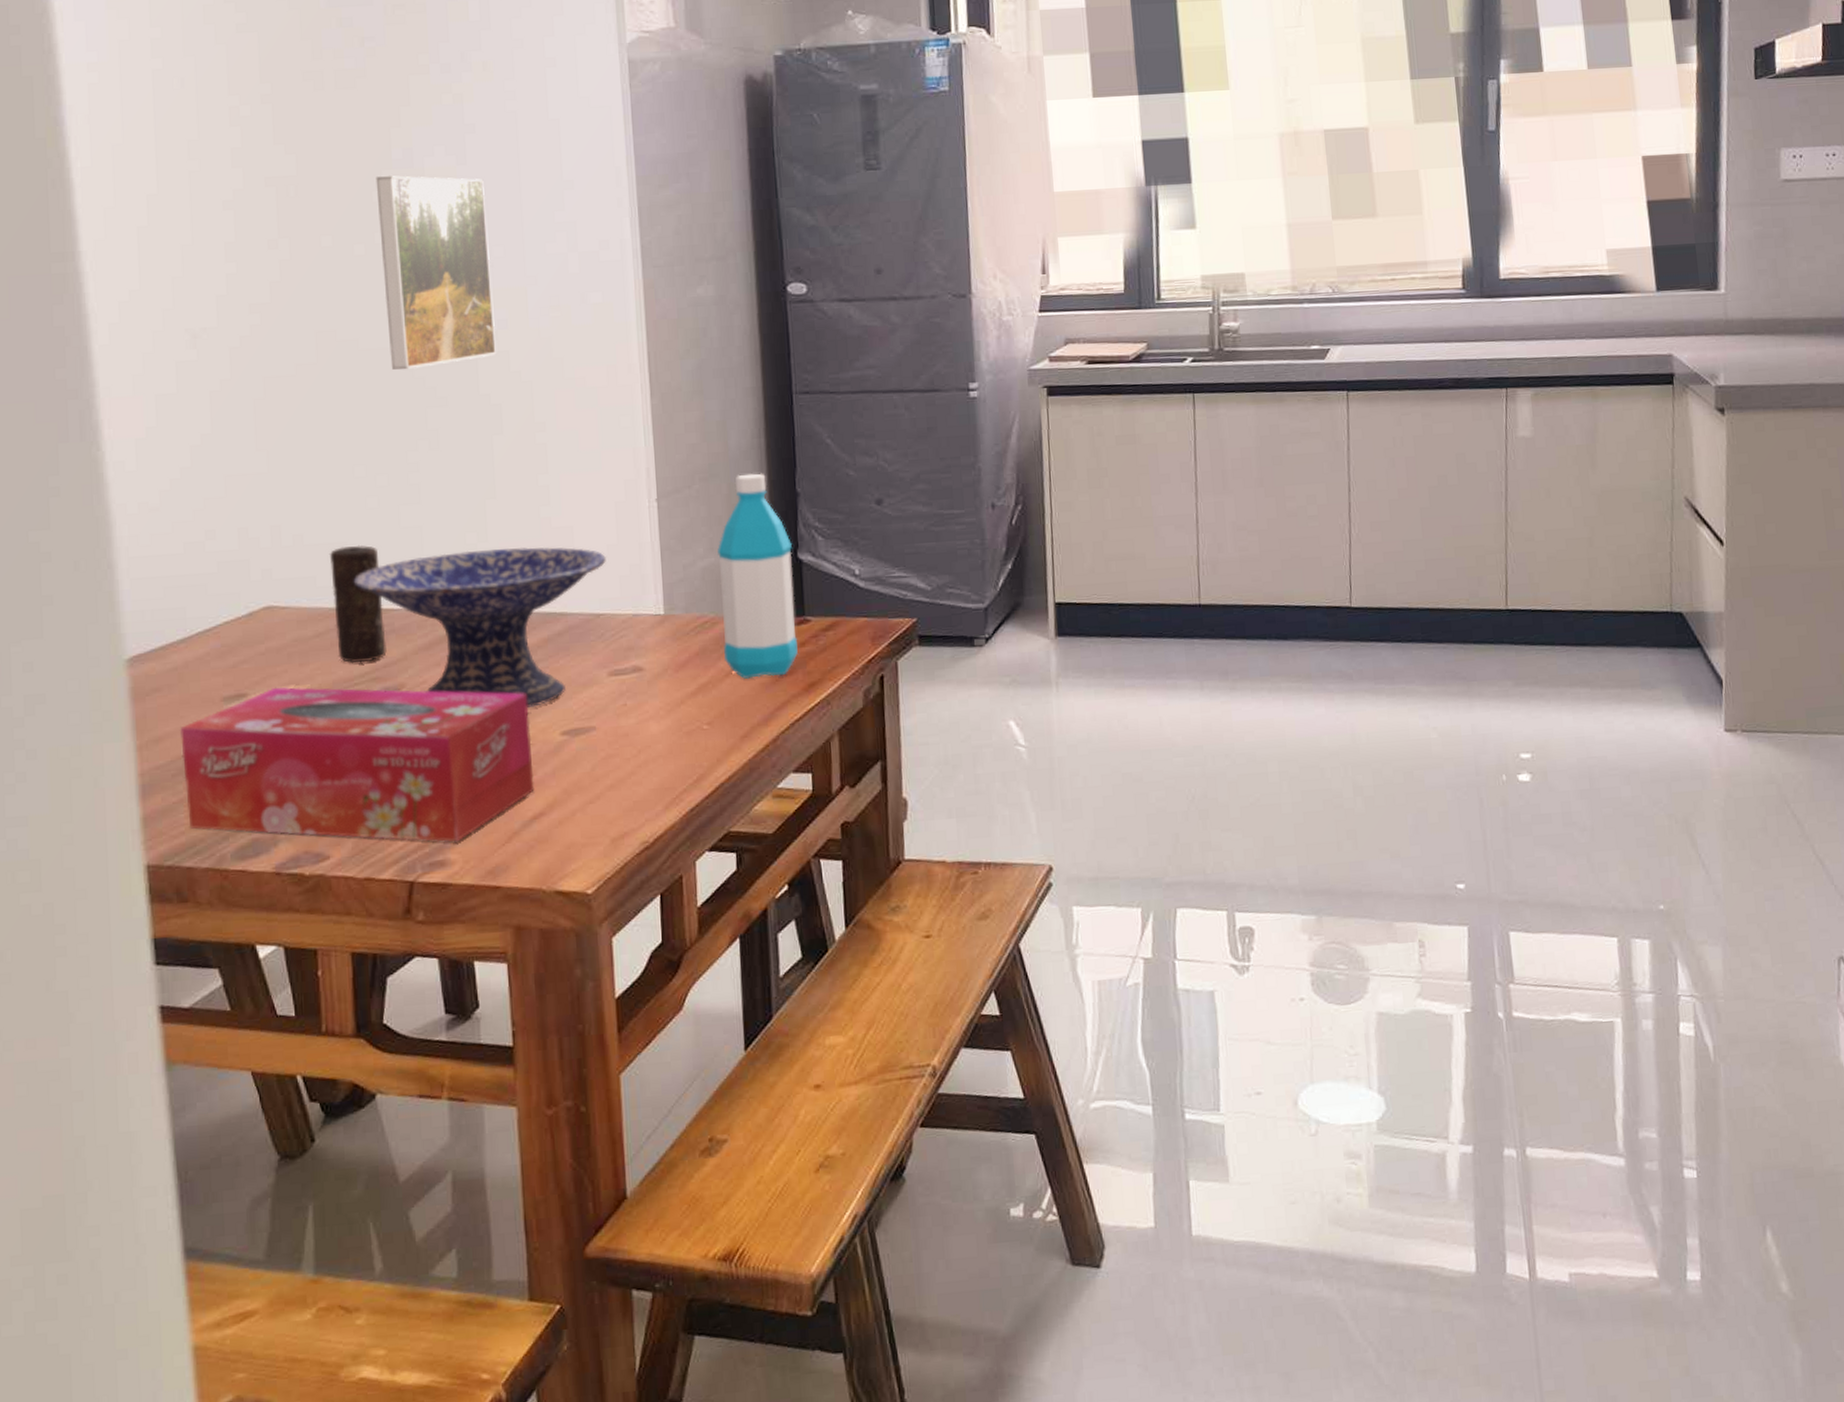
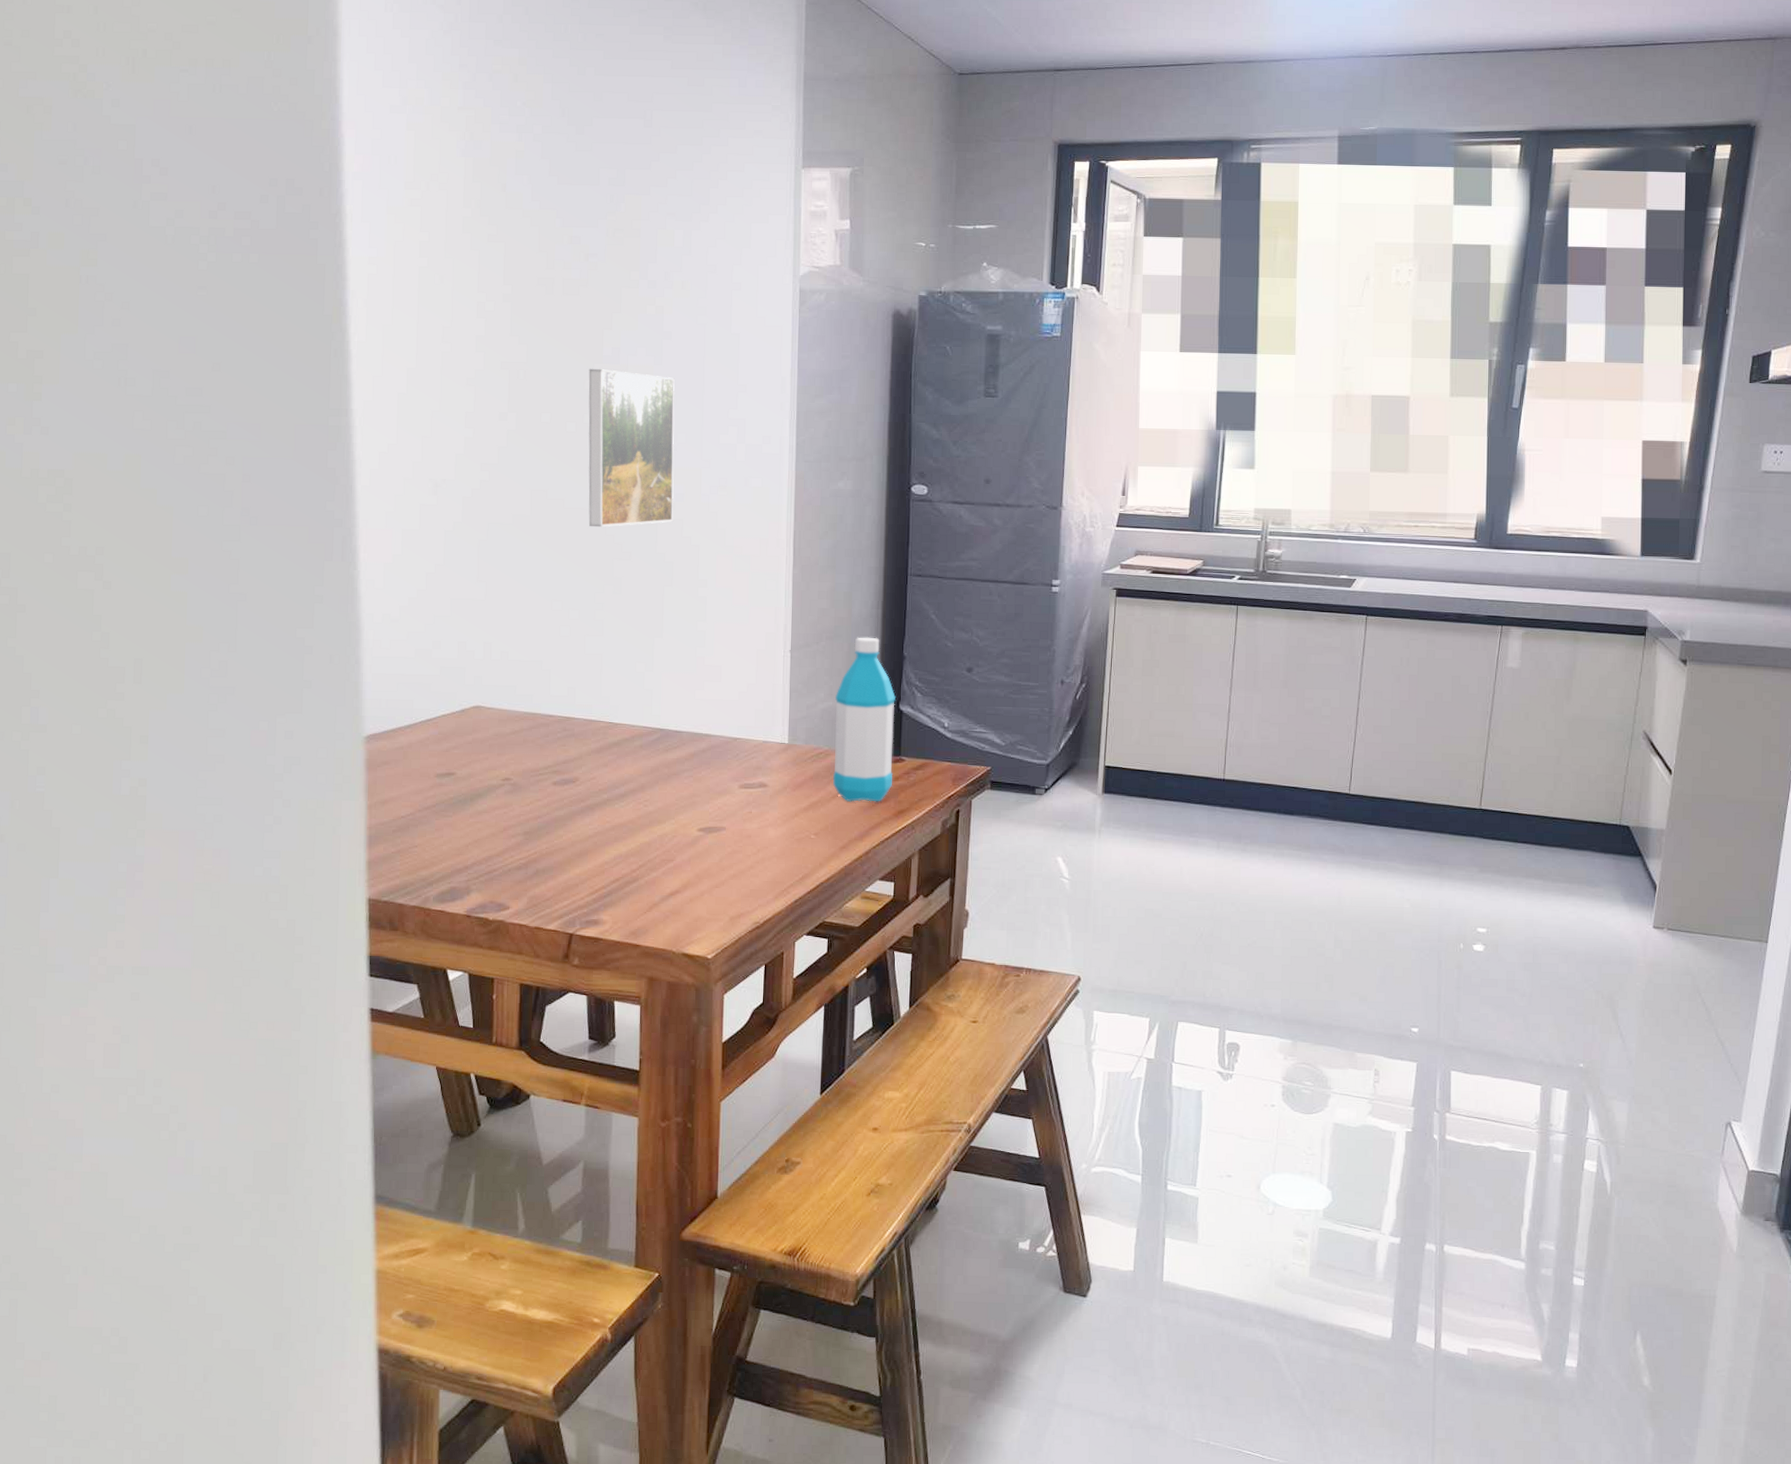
tissue box: present [179,687,535,842] -> none [401,770,674,907]
candle: present [329,545,387,664] -> none [527,664,567,758]
decorative bowl: present [353,547,606,707] -> none [545,677,746,807]

